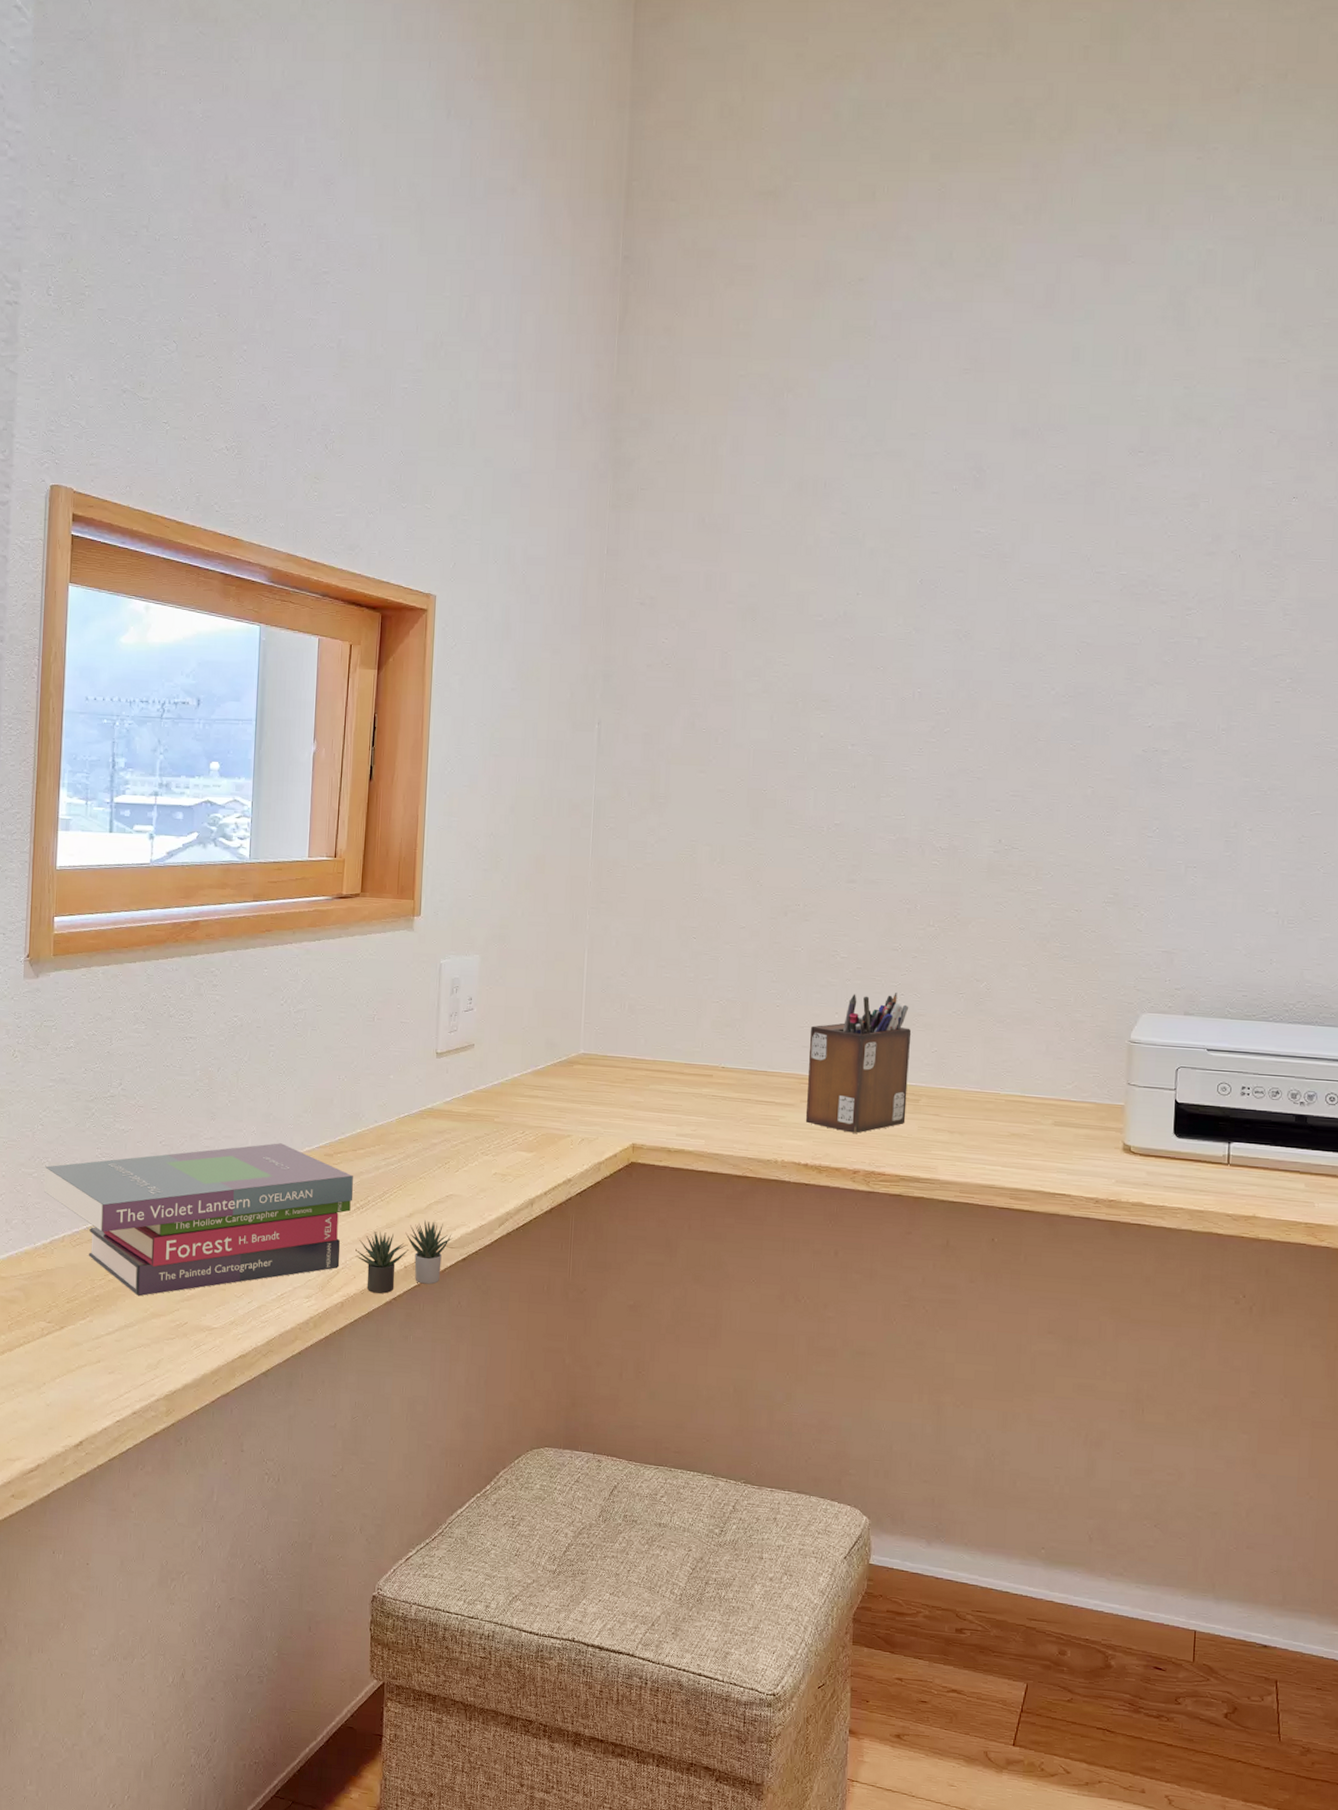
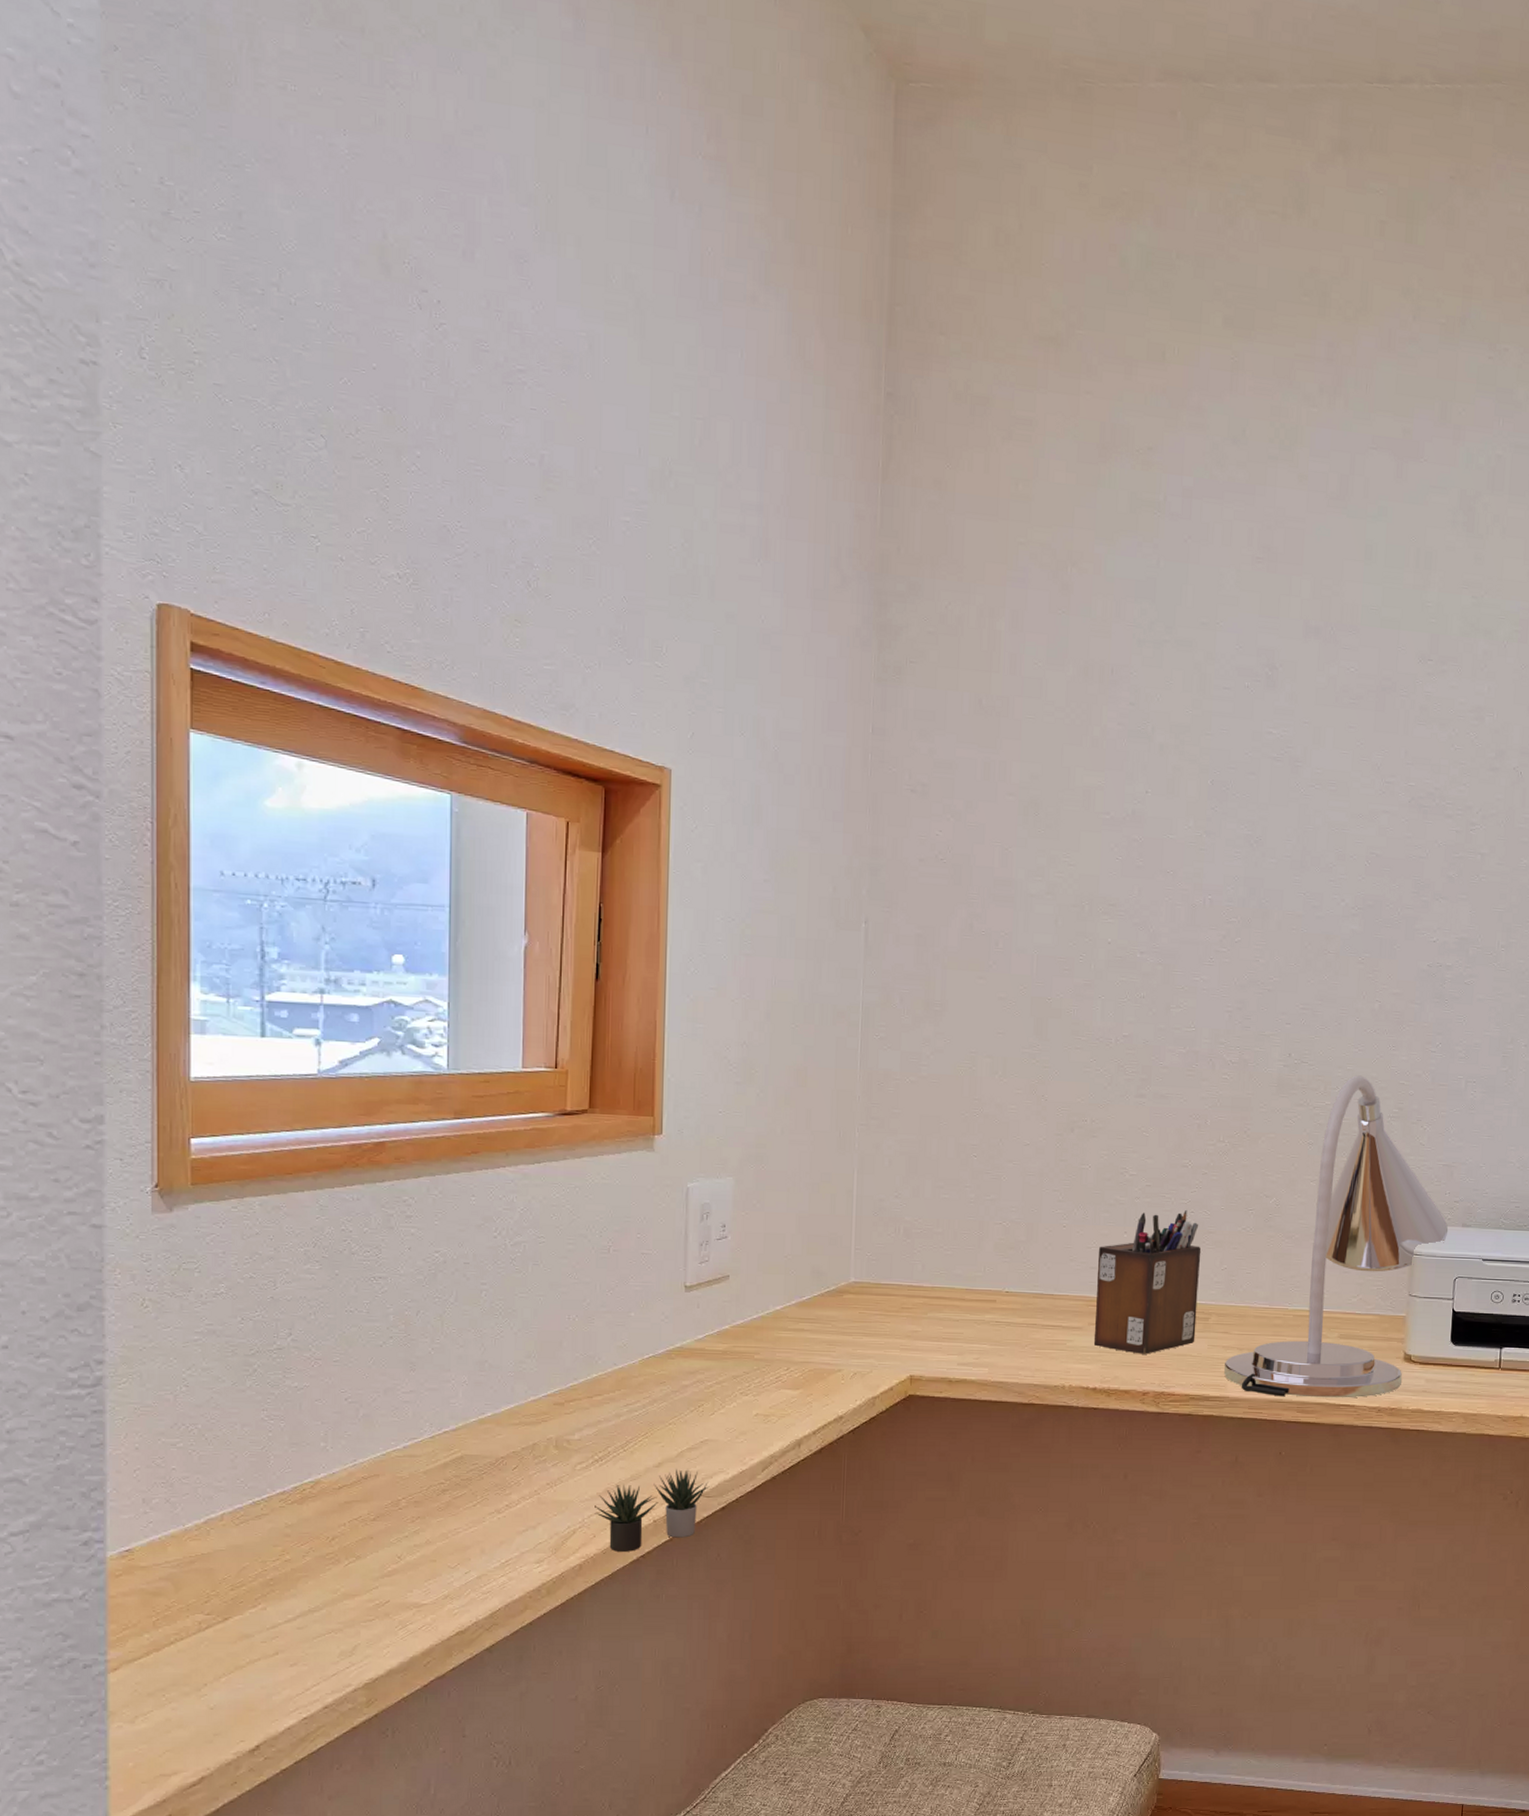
books: present [44,1143,353,1297] -> none [193,1393,589,1576]
table lamp: none [935,861,1169,1187] -> present [1224,1075,1449,1398]

